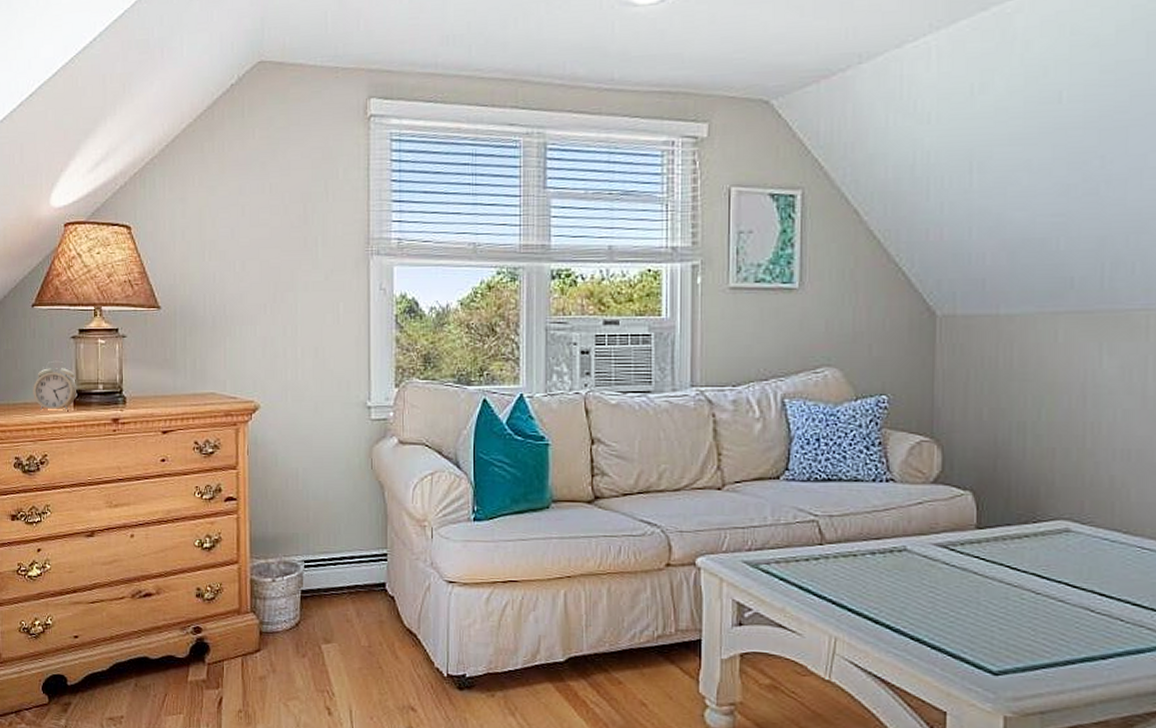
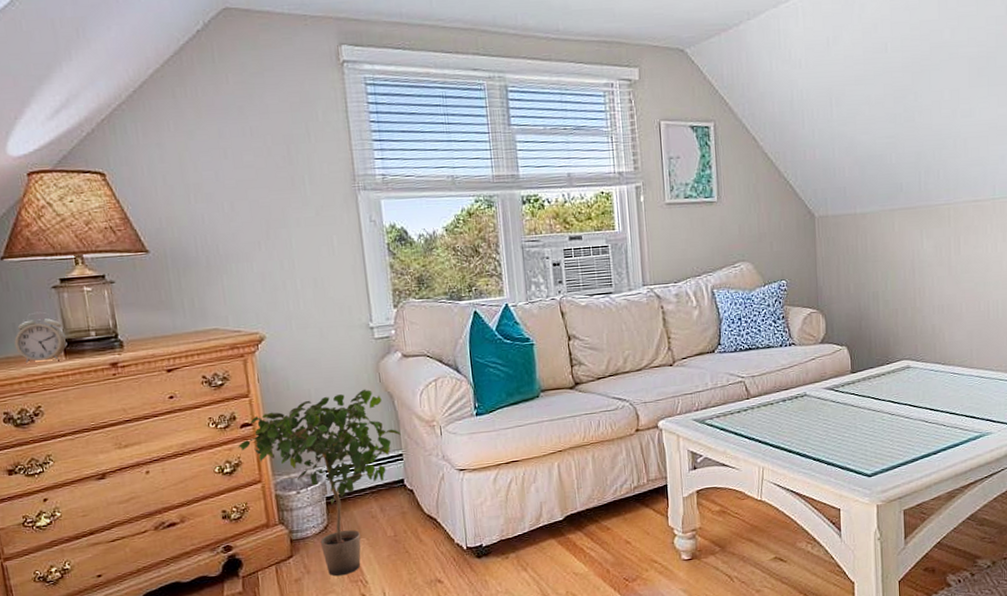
potted plant: none [219,474,388,682] -> present [237,389,401,576]

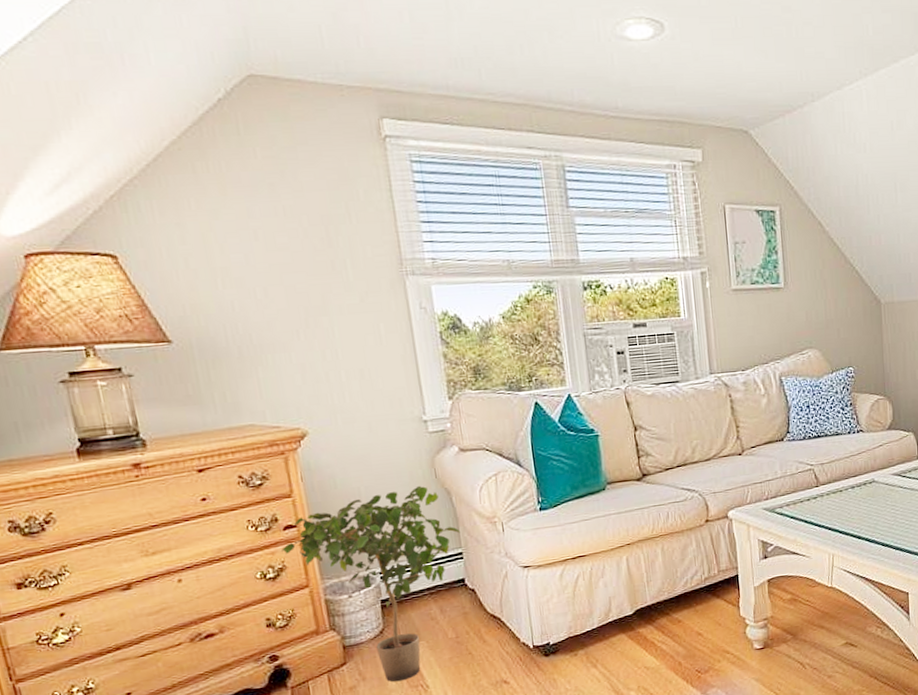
alarm clock: present [14,311,67,364] -> none [17,408,80,467]

